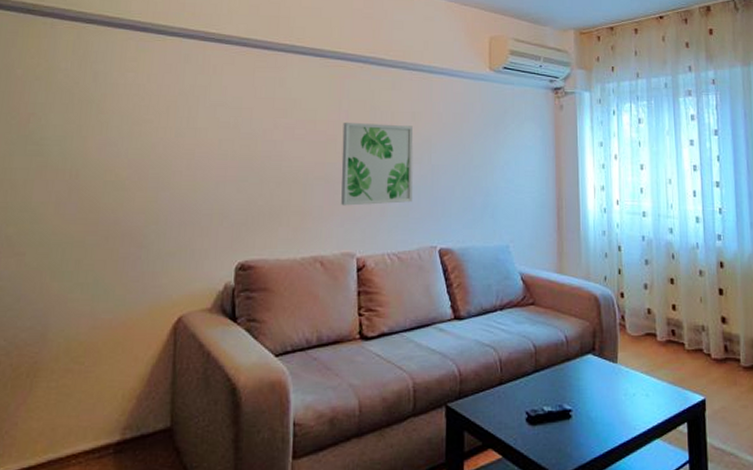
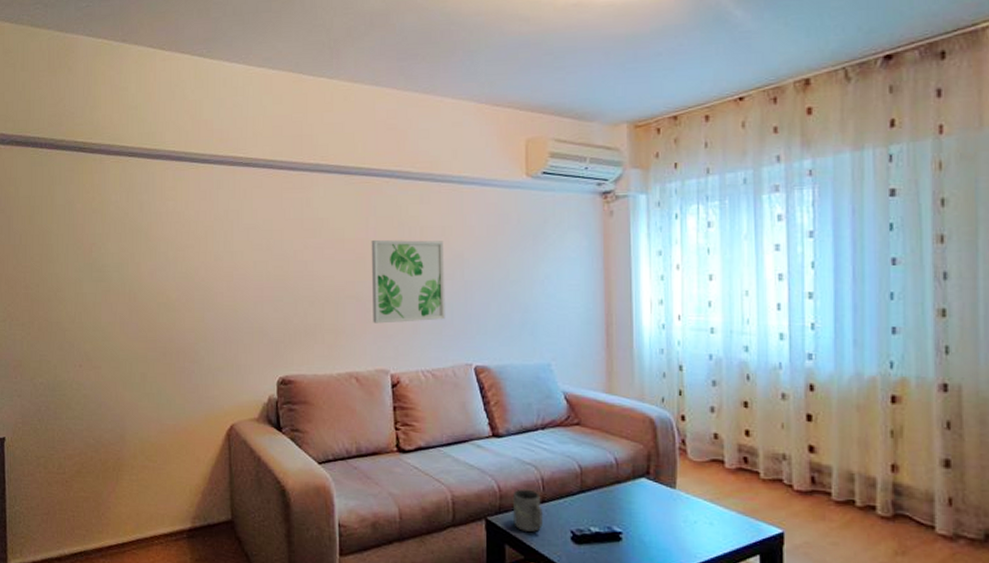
mug: none [471,371,501,416] -> present [512,489,544,532]

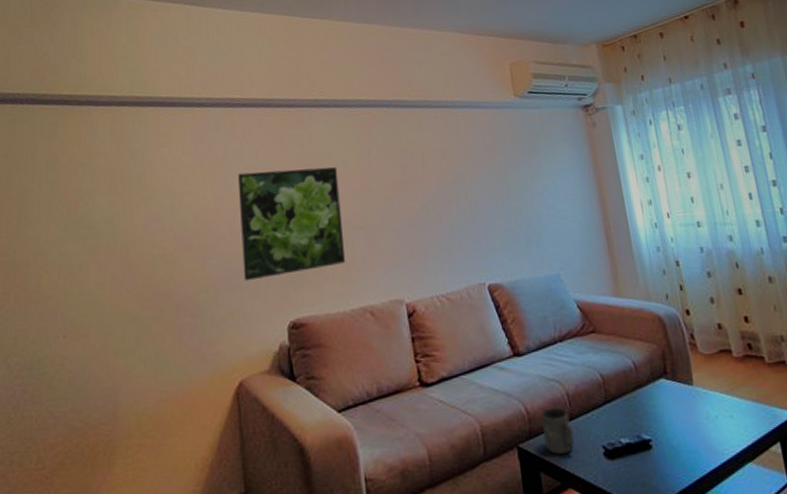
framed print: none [237,232,336,336] -> present [237,167,346,281]
wall art: present [371,239,445,324] -> none [374,163,454,253]

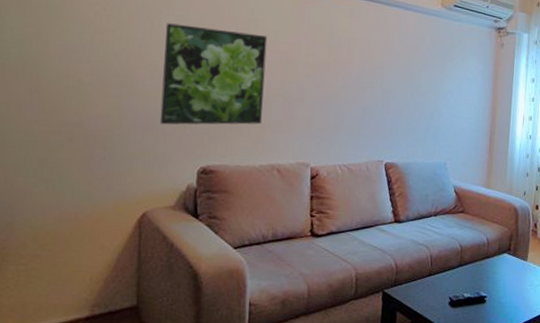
mug: present [541,407,575,454] -> none [405,265,430,300]

